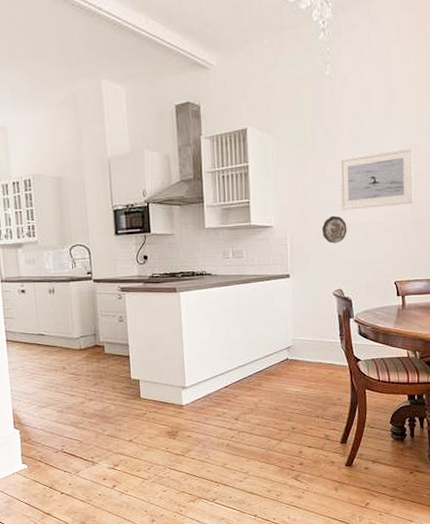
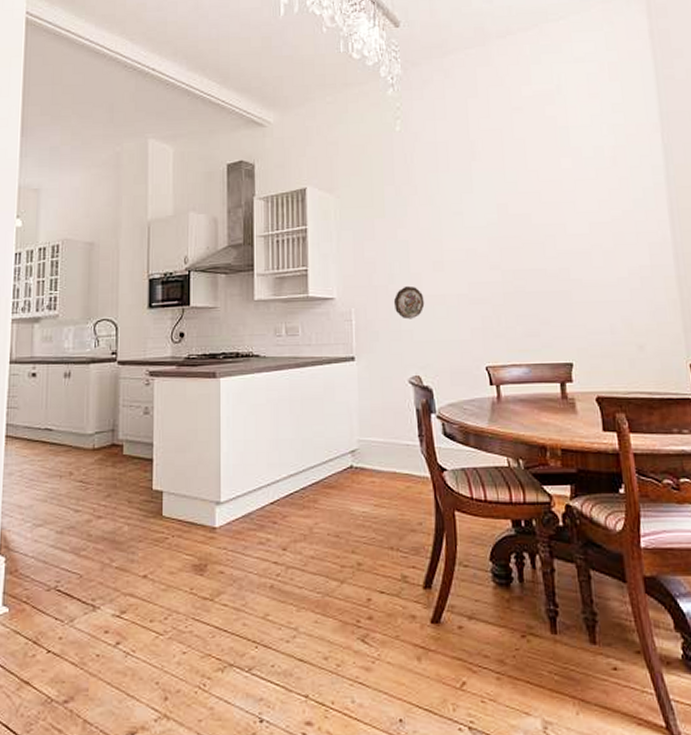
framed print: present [340,147,413,210] -> none [413,207,504,280]

